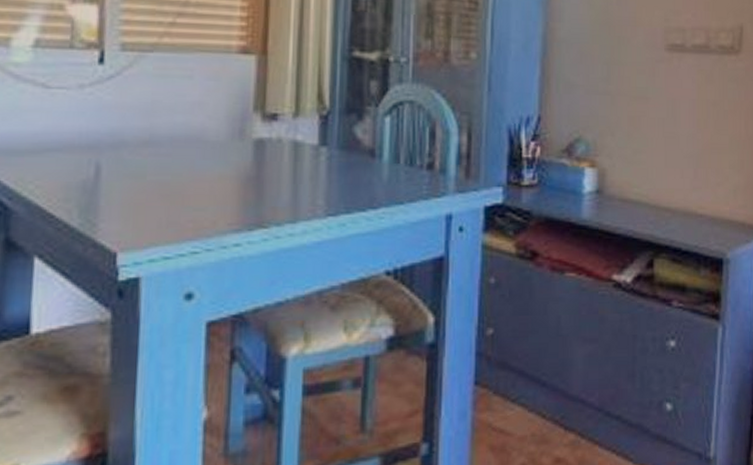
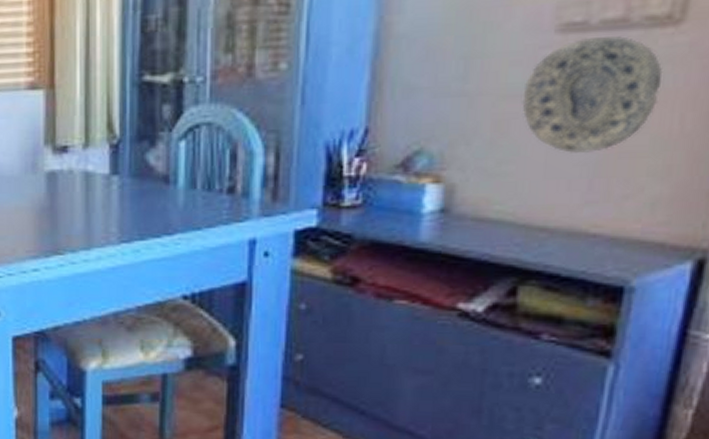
decorative plate: none [647,57,732,149] -> present [522,36,663,154]

